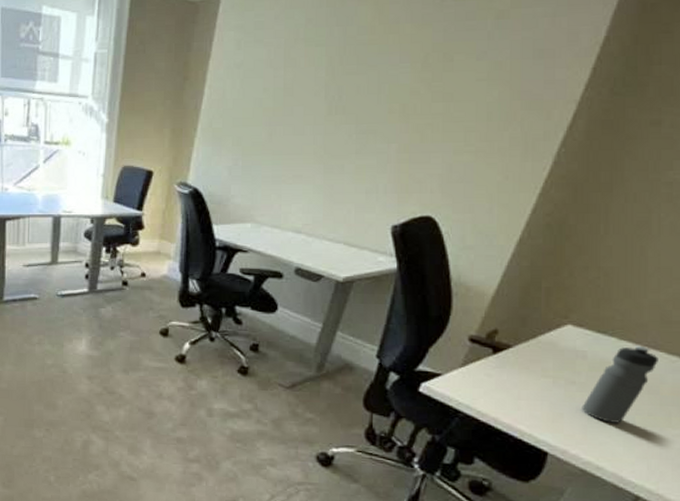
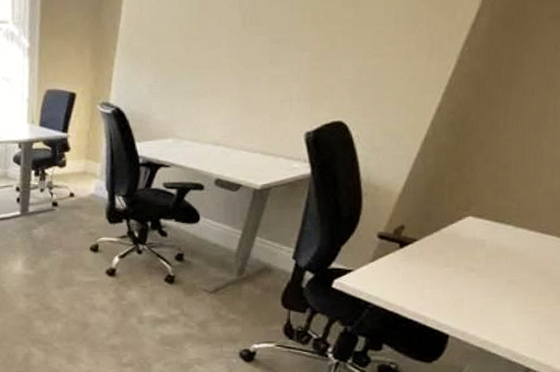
water bottle: present [582,345,658,423] -> none [480,231,550,304]

